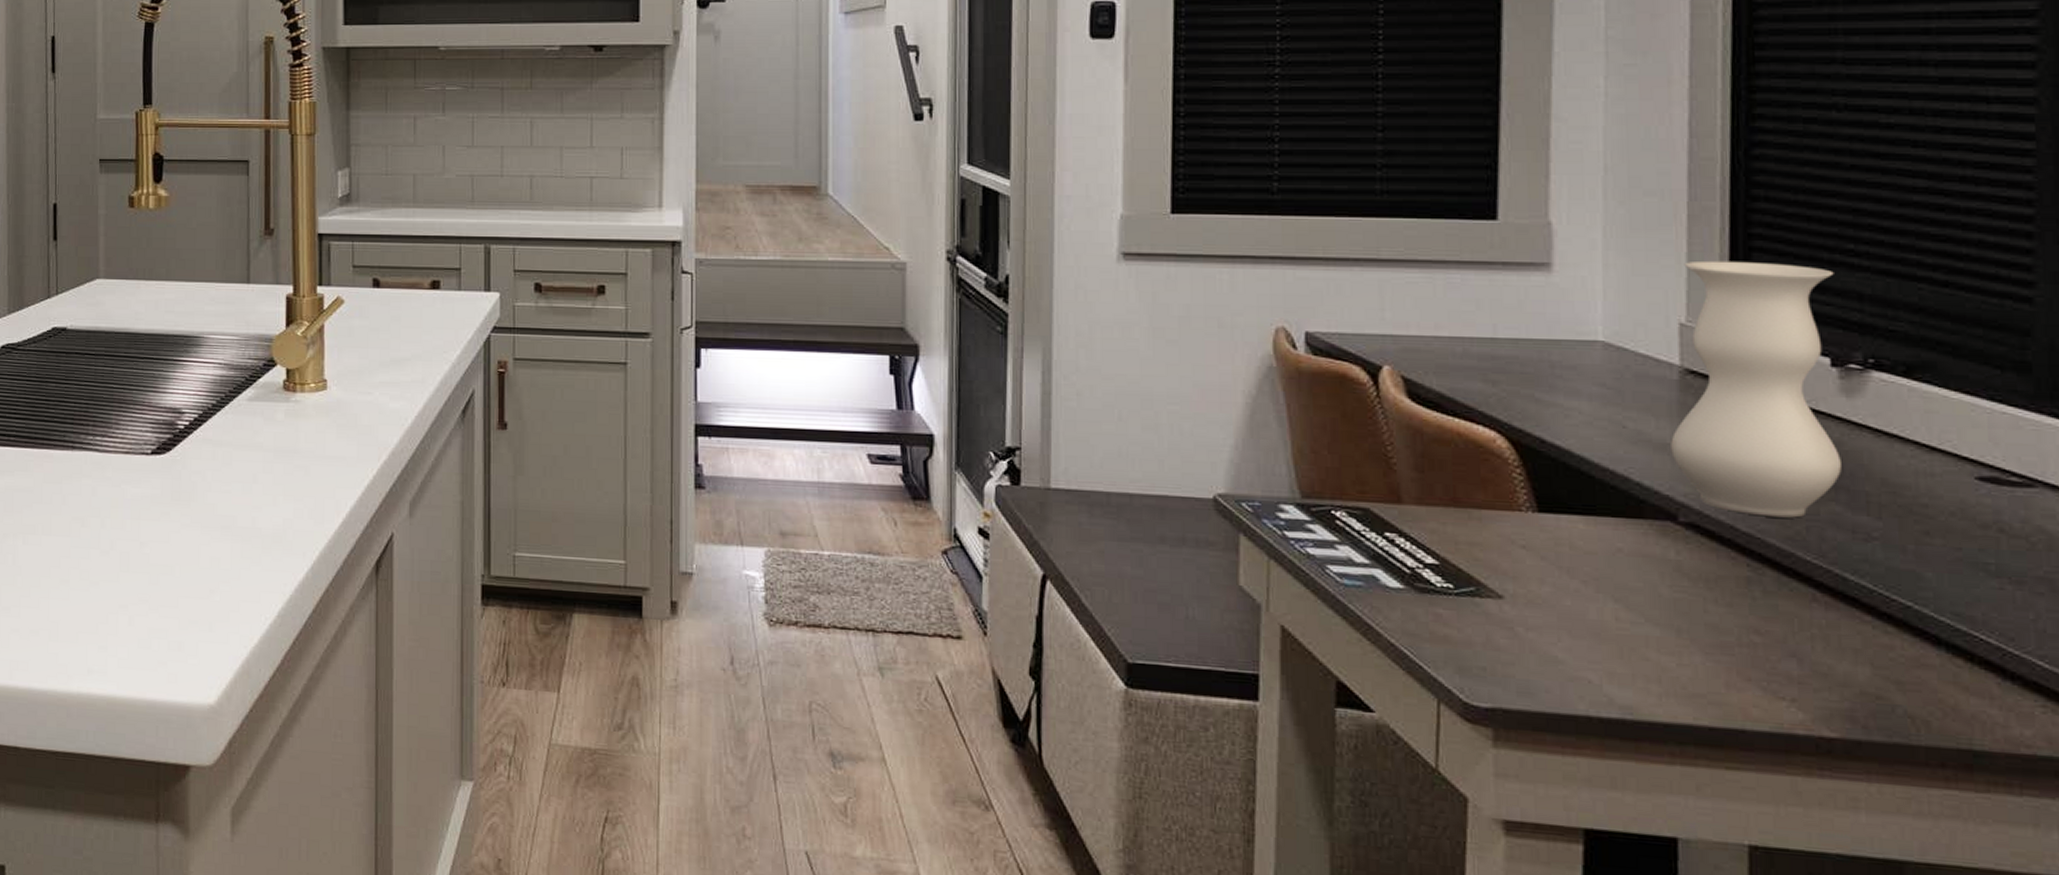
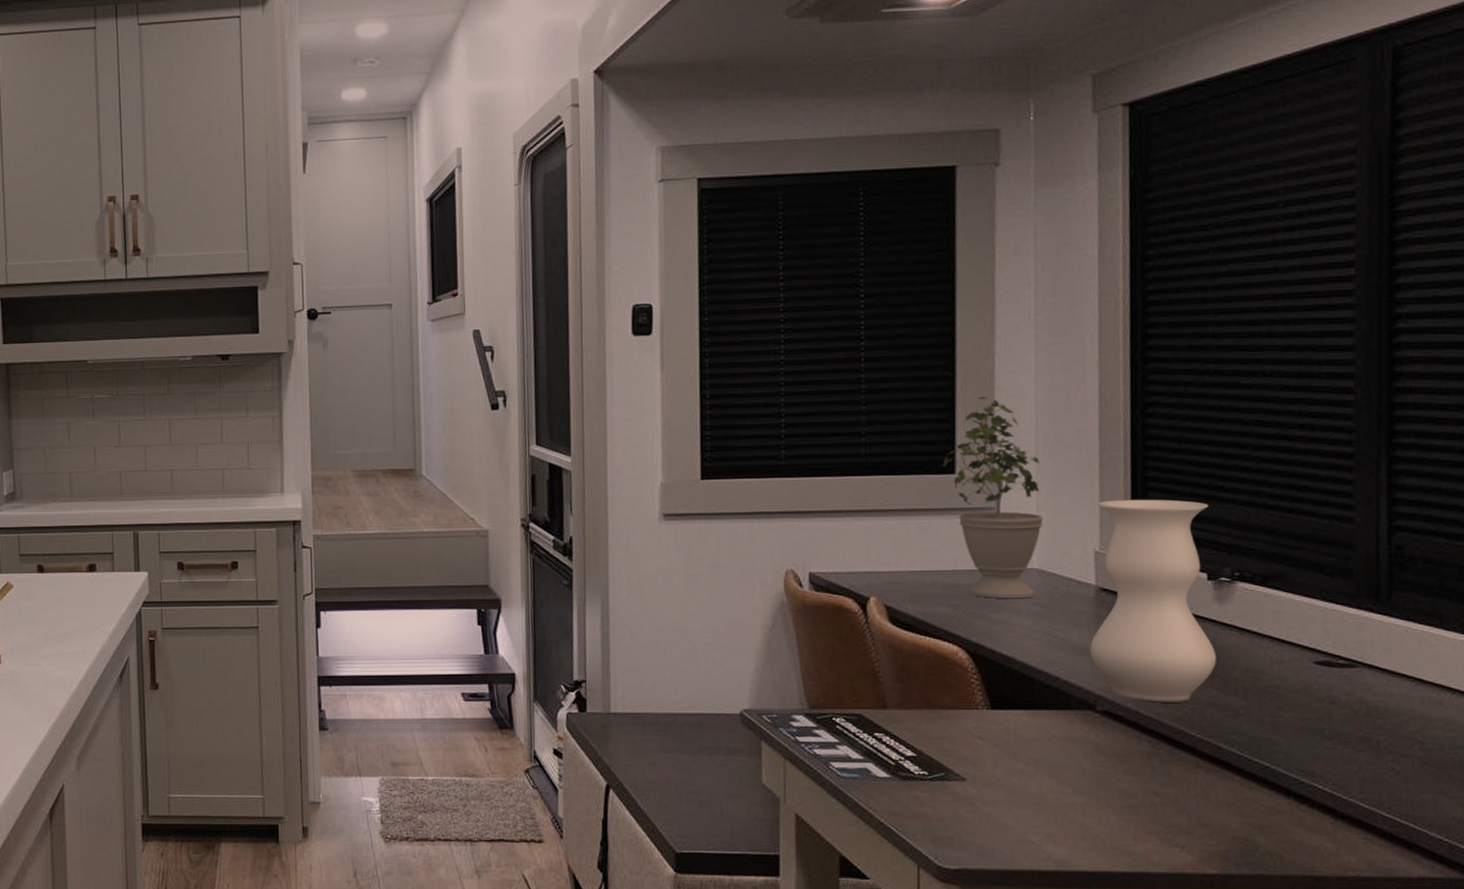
potted plant: none [1481,126,1612,378] -> present [943,396,1043,599]

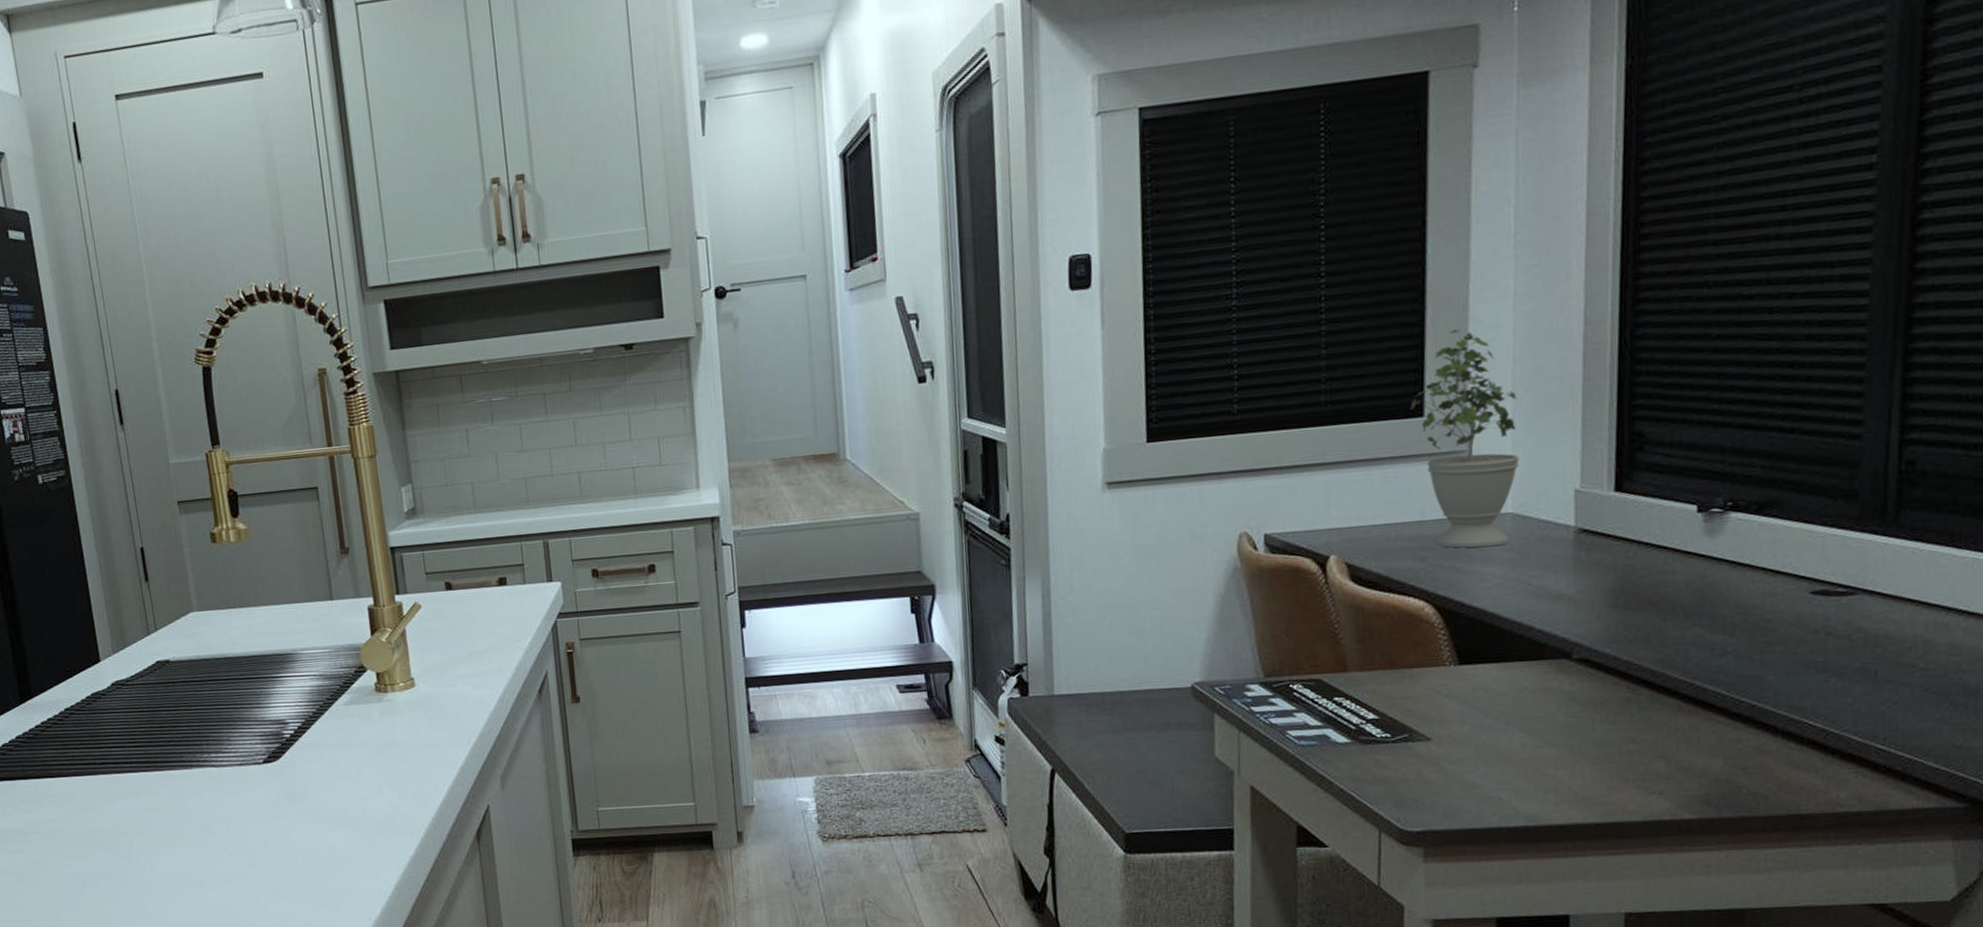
vase: present [1090,499,1216,703] -> none [1567,428,1704,646]

